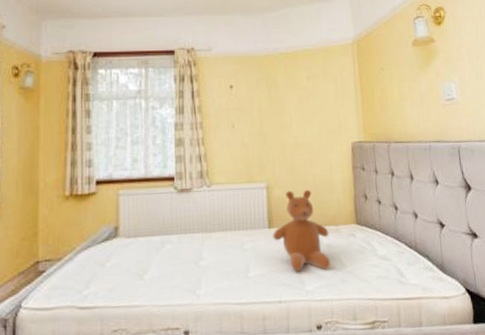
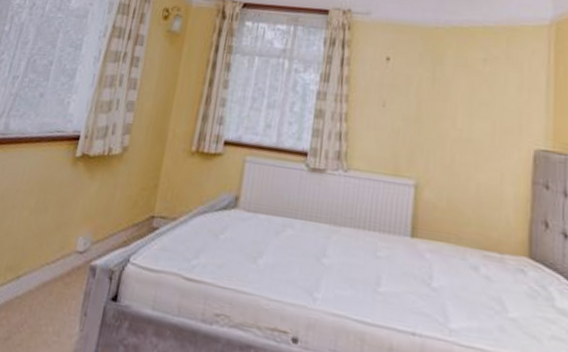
teddy bear: present [273,189,330,272] -> none [415,195,490,308]

